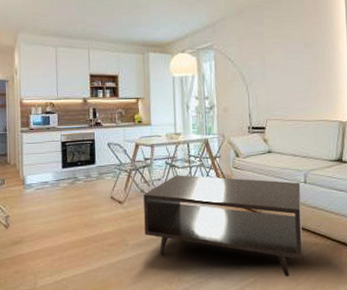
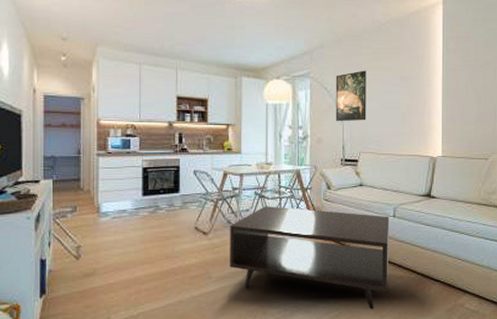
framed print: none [238,39,272,91] -> present [335,70,367,122]

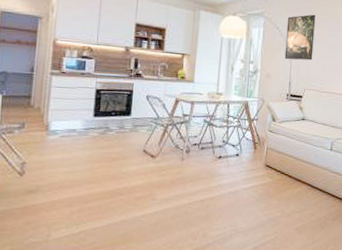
coffee table: present [230,206,390,309] -> none [174,133,327,235]

